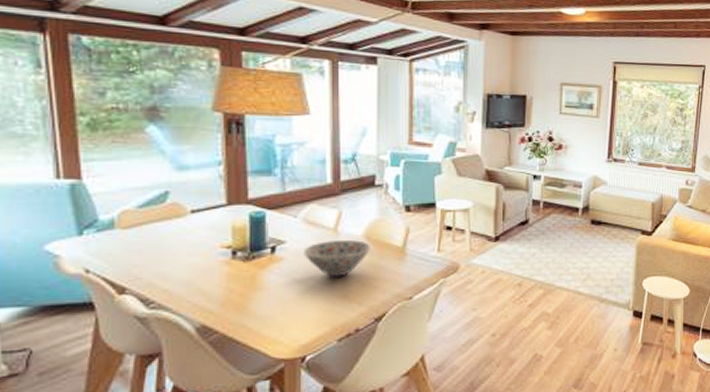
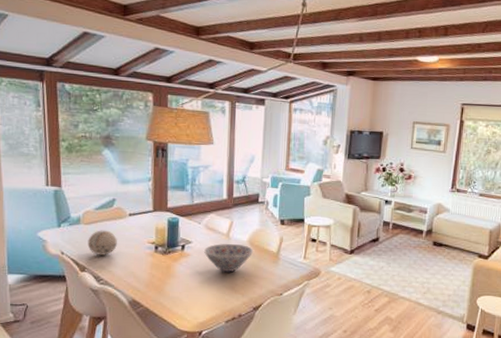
decorative ball: none [128,234,174,271] -> present [87,230,117,256]

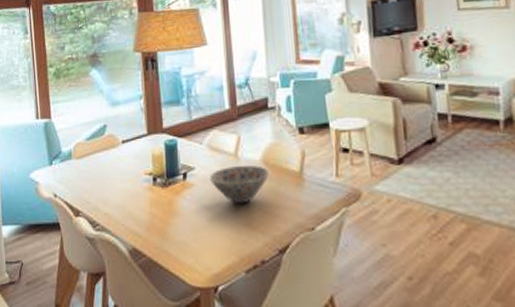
decorative ball: present [87,230,117,256] -> none [80,163,111,196]

